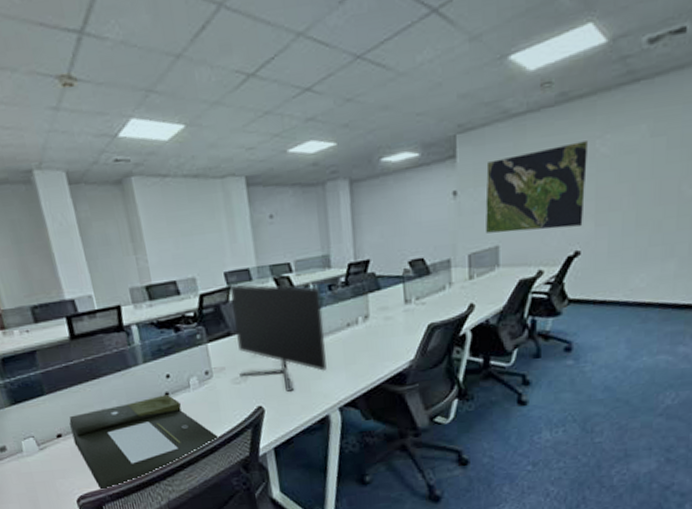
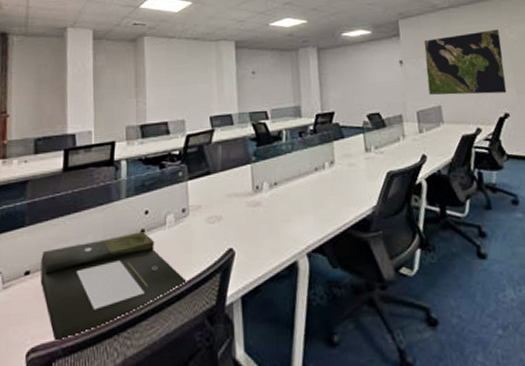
monitor: present [229,284,327,392] -> none [213,127,296,234]

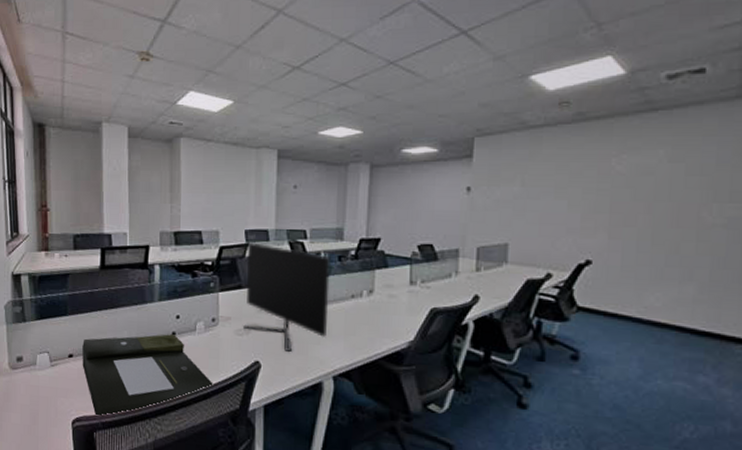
monitor: none [213,127,296,234] -> present [243,242,330,352]
world map: present [423,29,507,95] -> none [497,158,603,236]

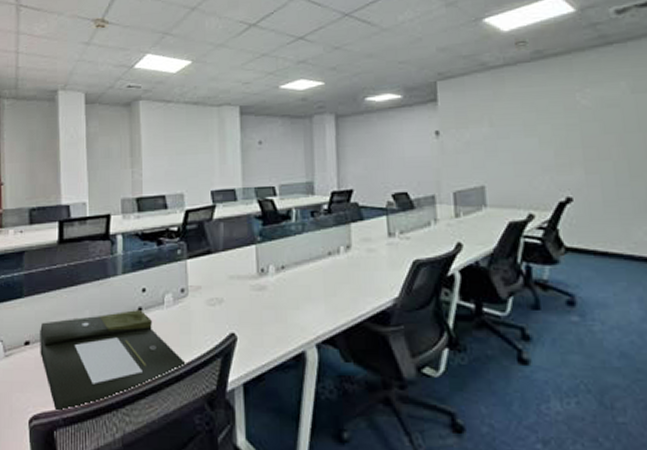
monitor: present [243,242,330,352] -> none [214,203,305,320]

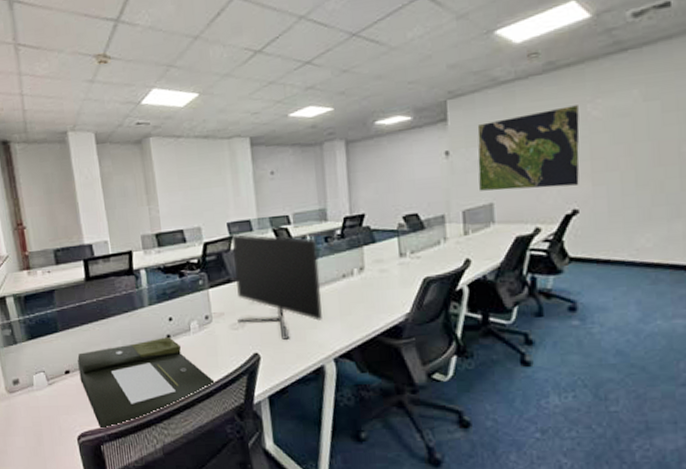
monitor: none [214,203,305,320] -> present [231,234,322,340]
world map: none [467,93,572,174] -> present [477,105,580,191]

